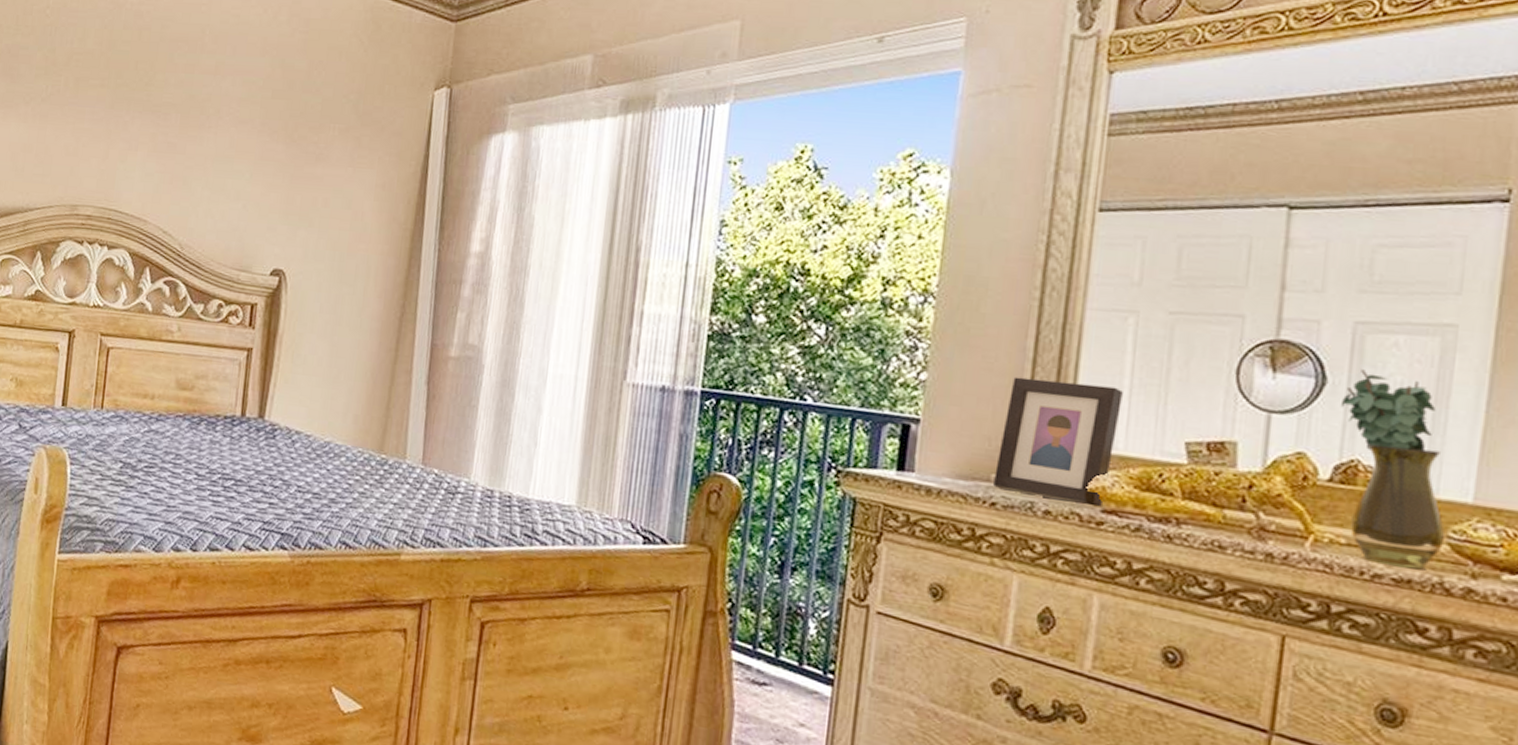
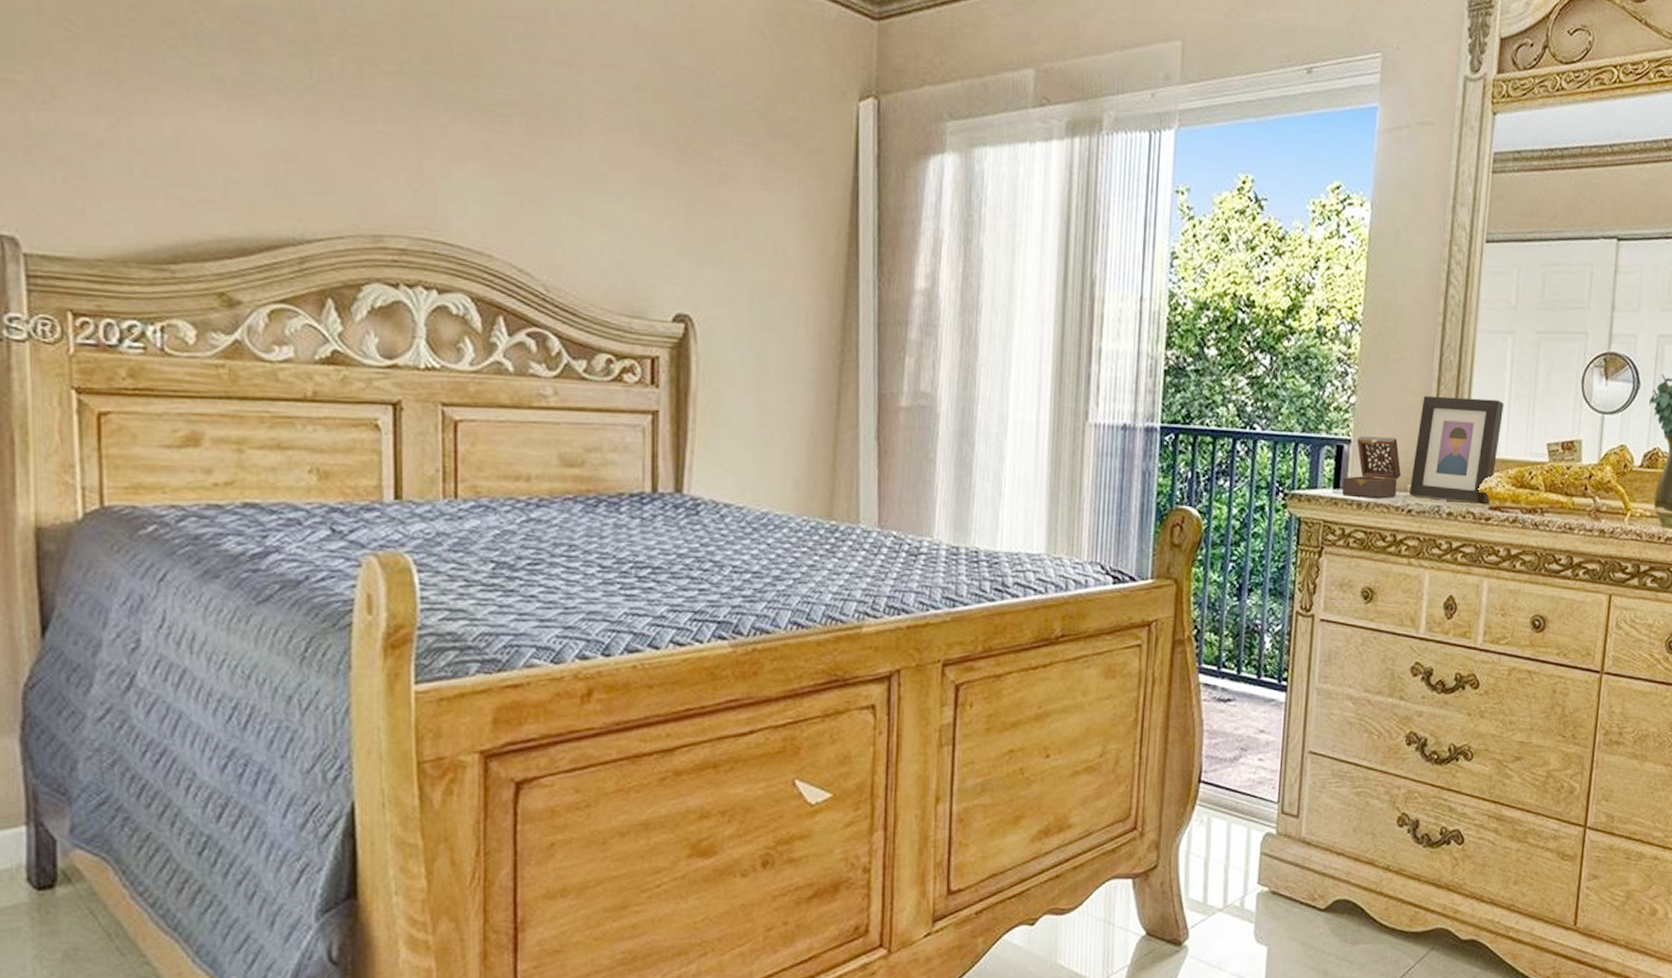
jewelry box: none [906,416,983,488] -> present [1341,436,1401,499]

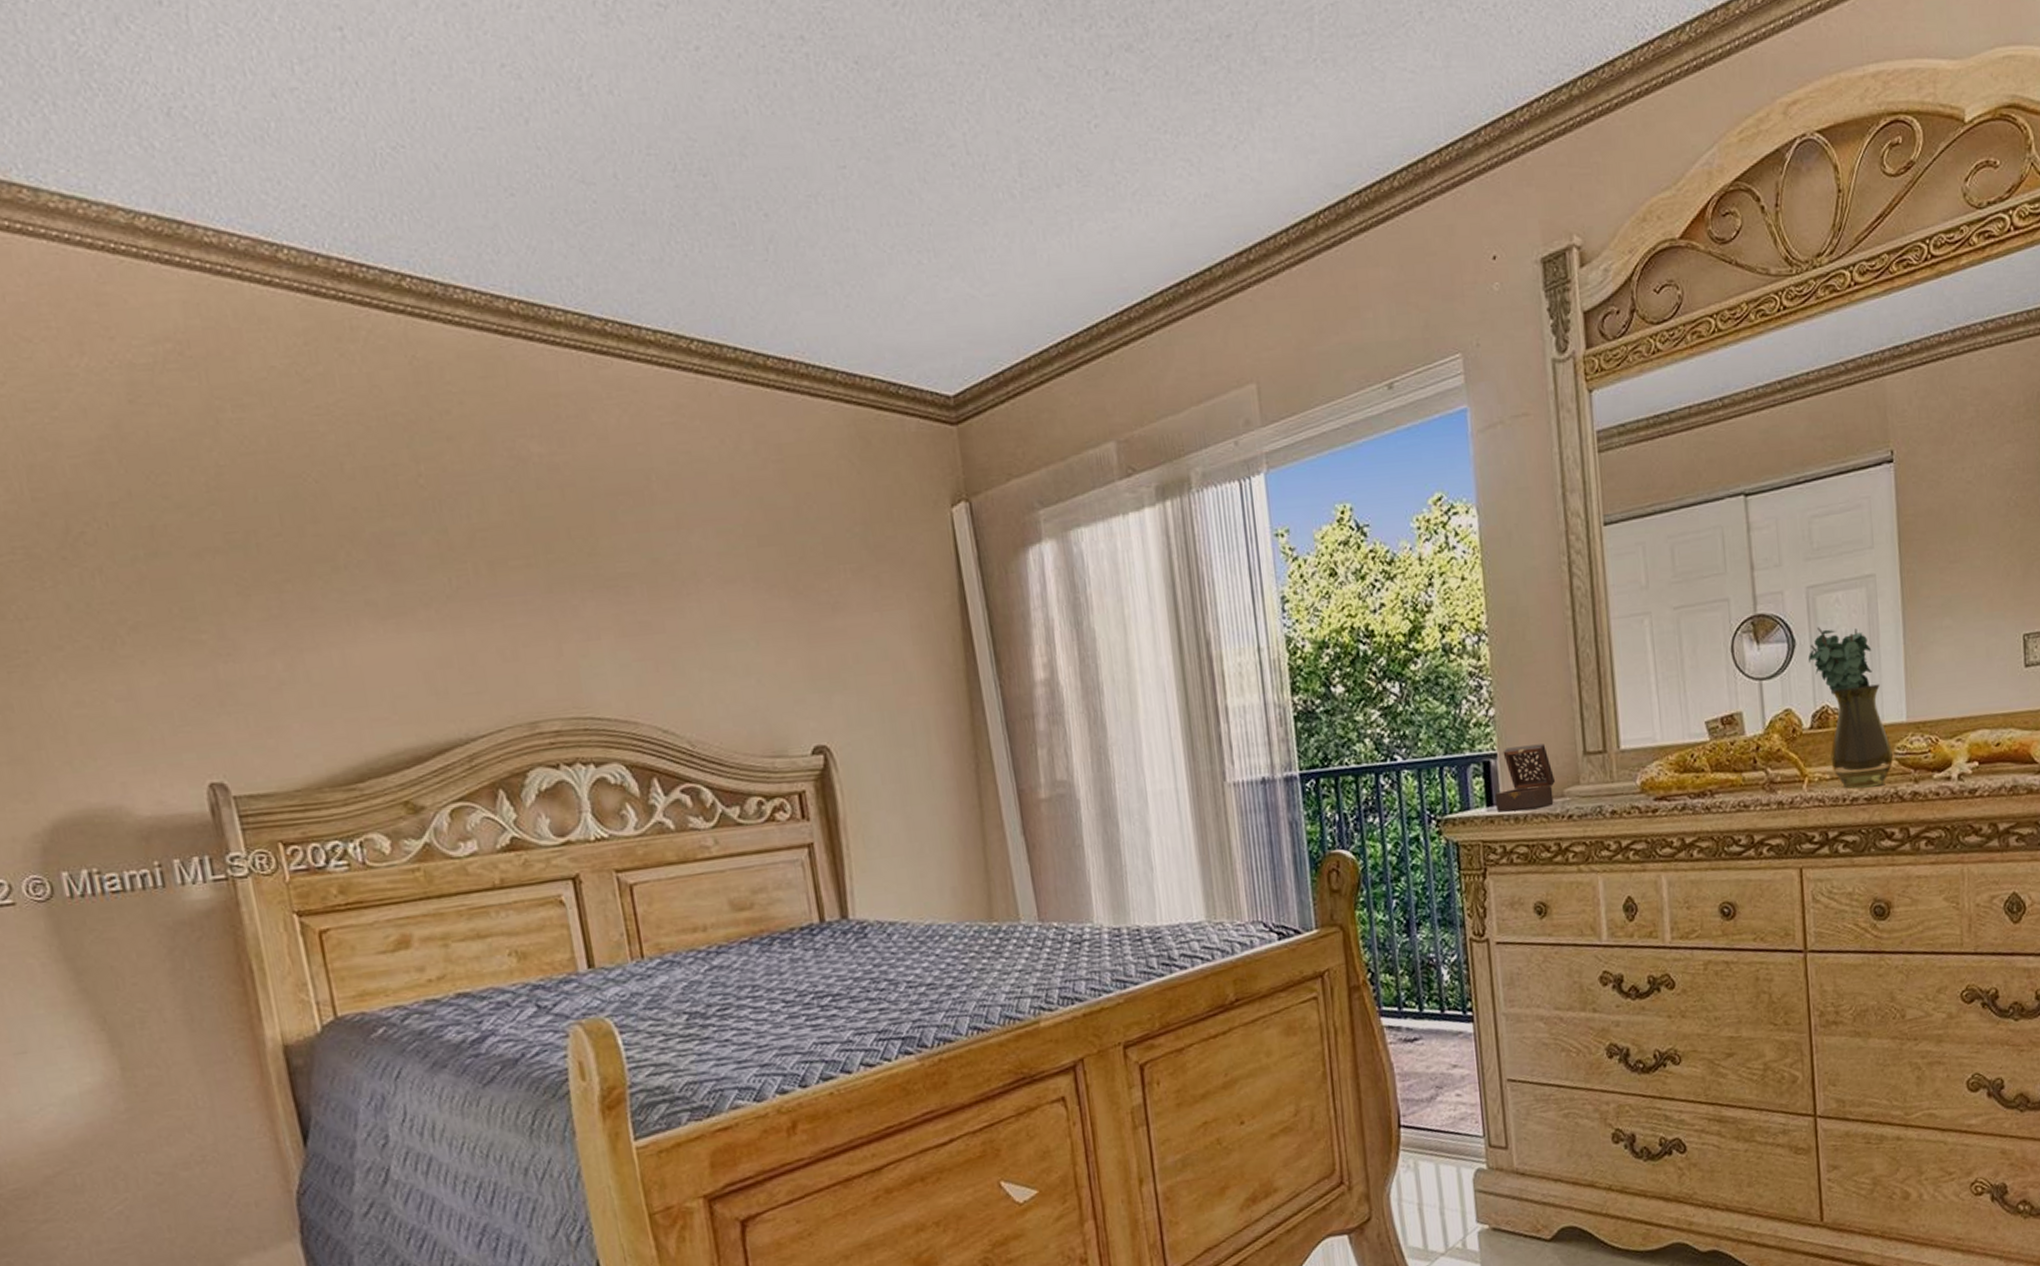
picture frame: present [1409,395,1504,505] -> none [1565,685,1654,802]

